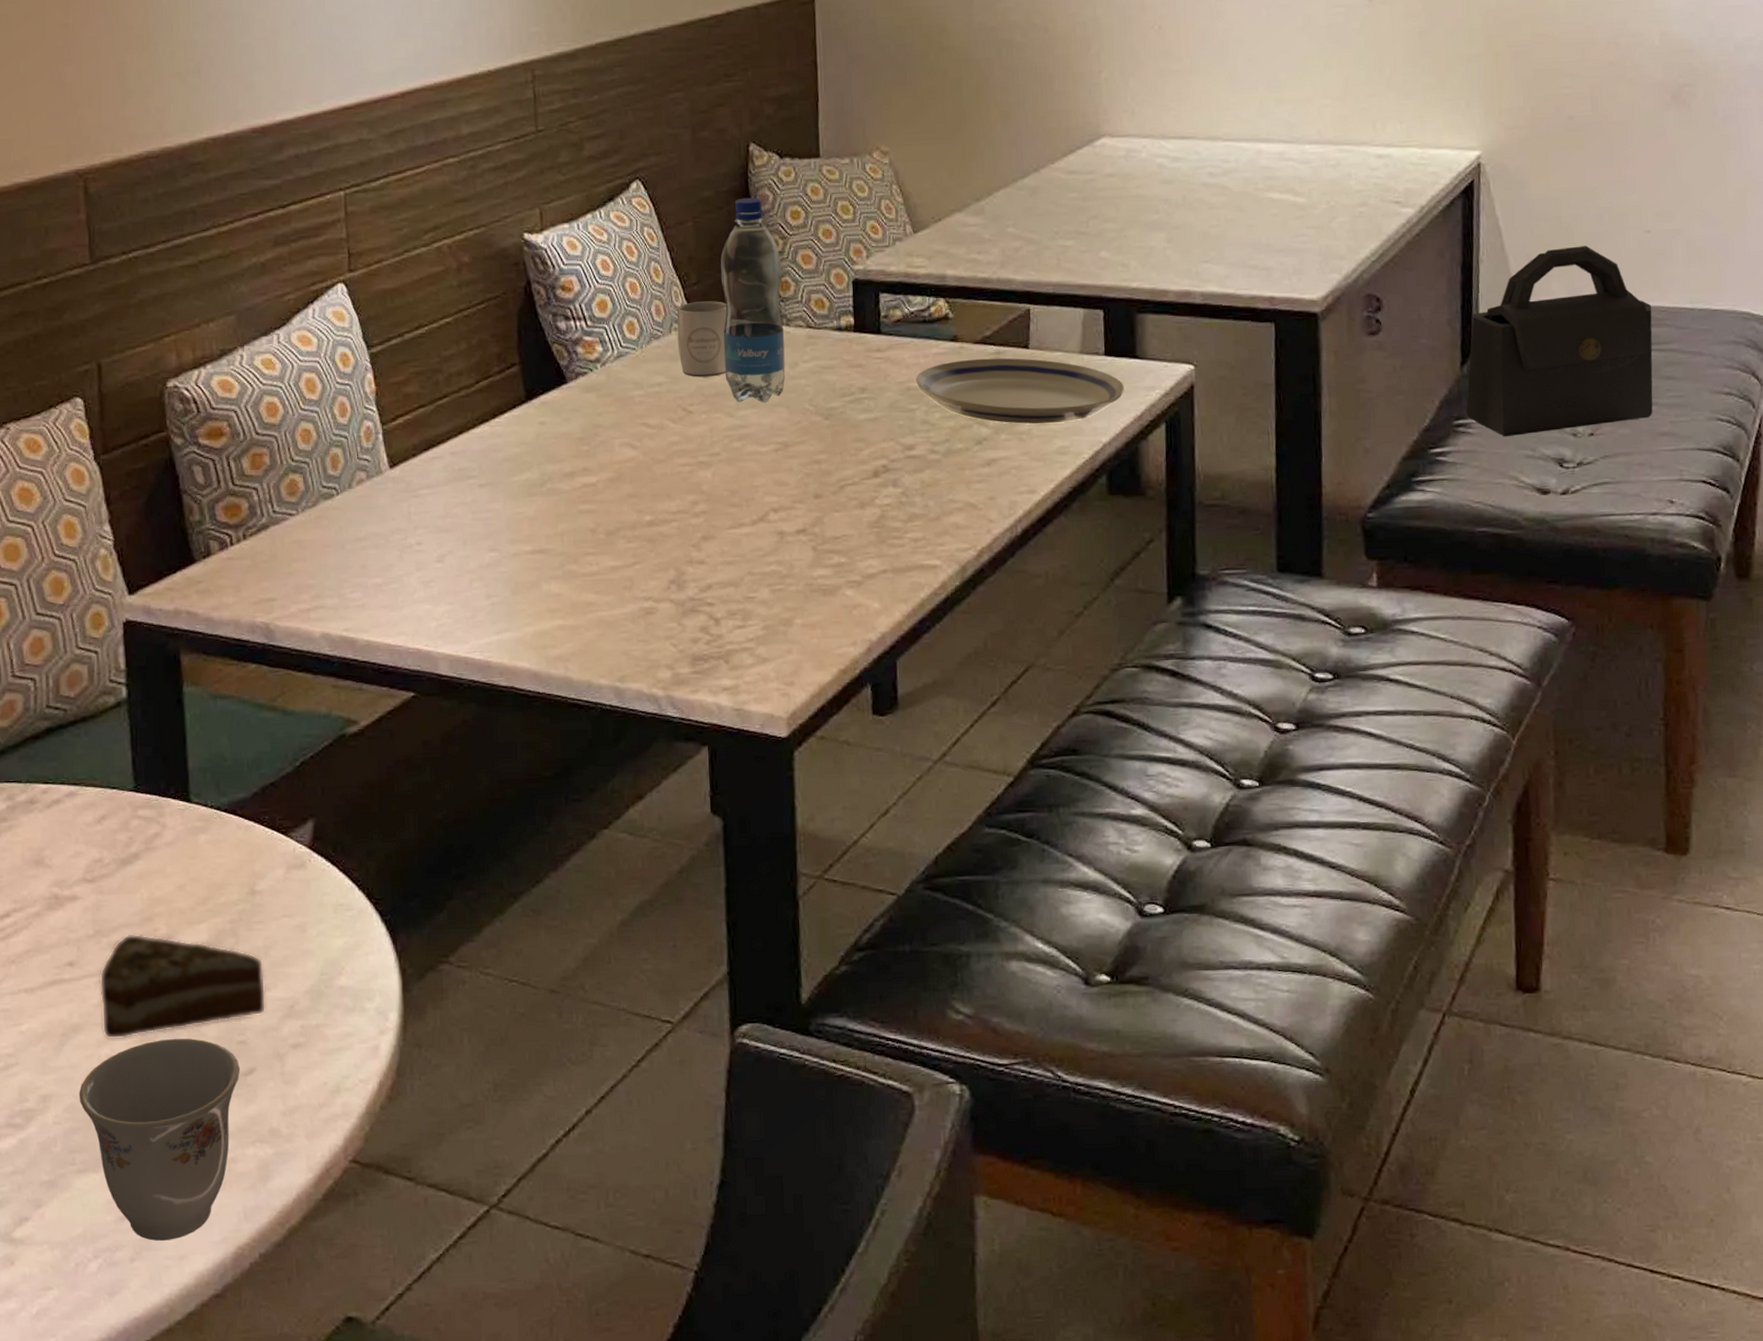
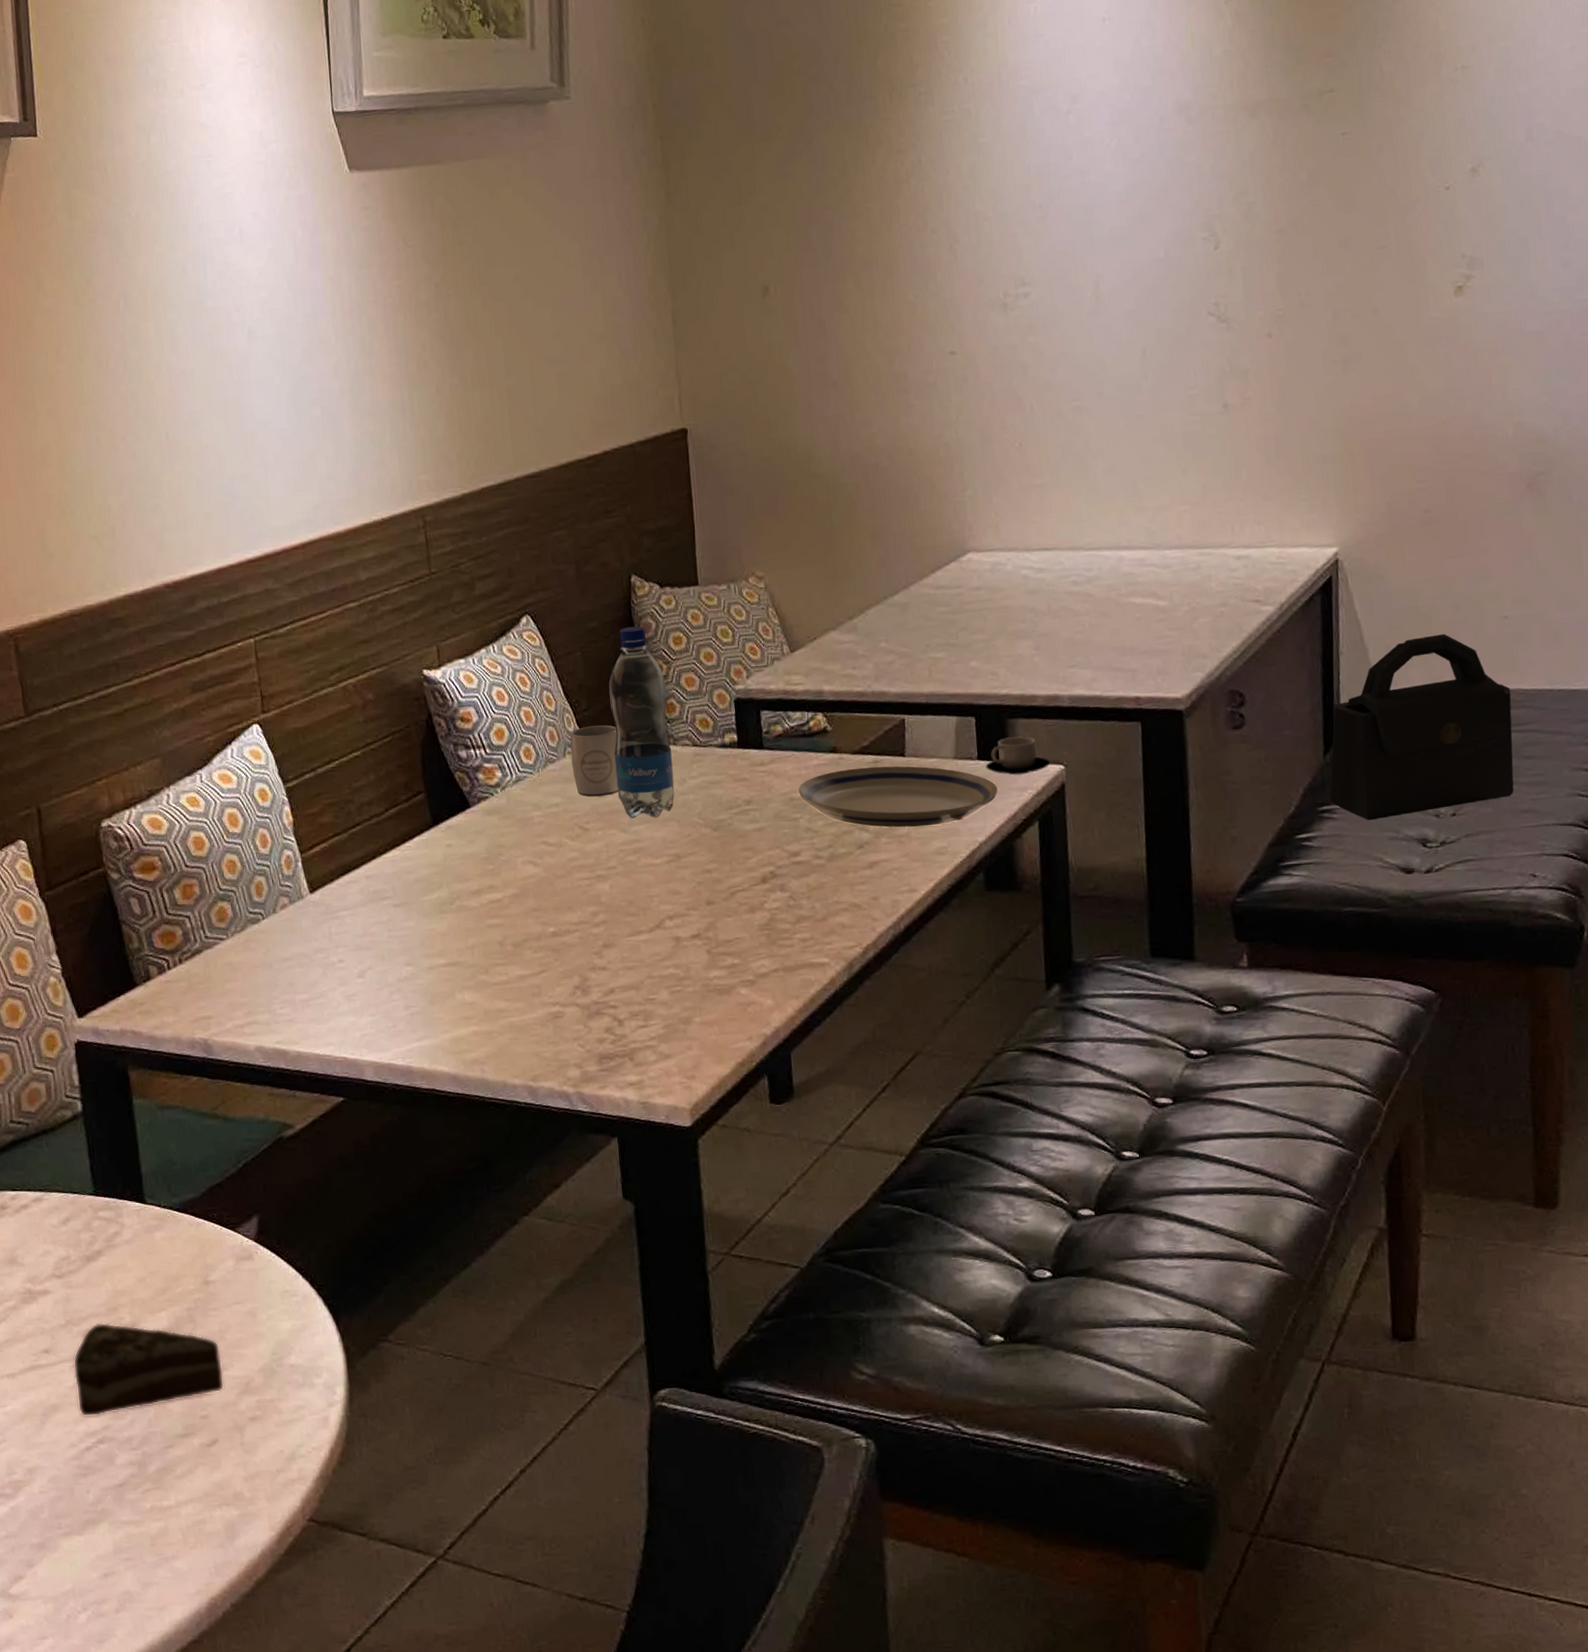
teacup: present [79,1038,240,1241] -> none [60,1414,204,1594]
cup: none [1112,332,1179,374] -> present [985,736,1050,775]

